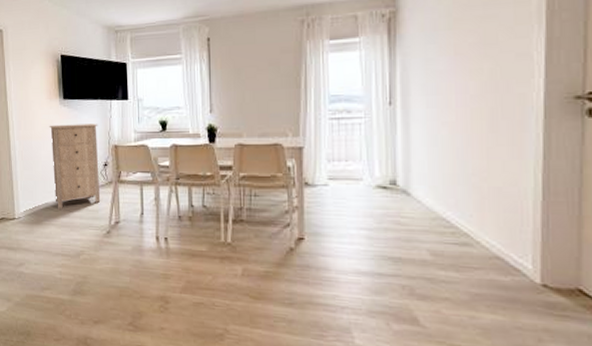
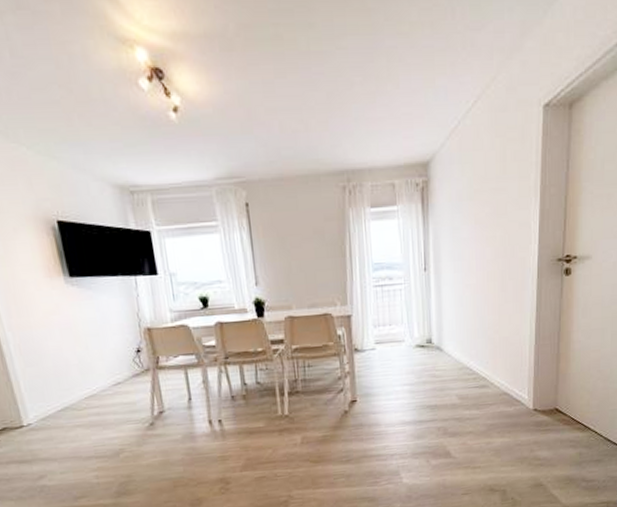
storage cabinet: present [49,124,101,209] -> none [54,304,138,408]

